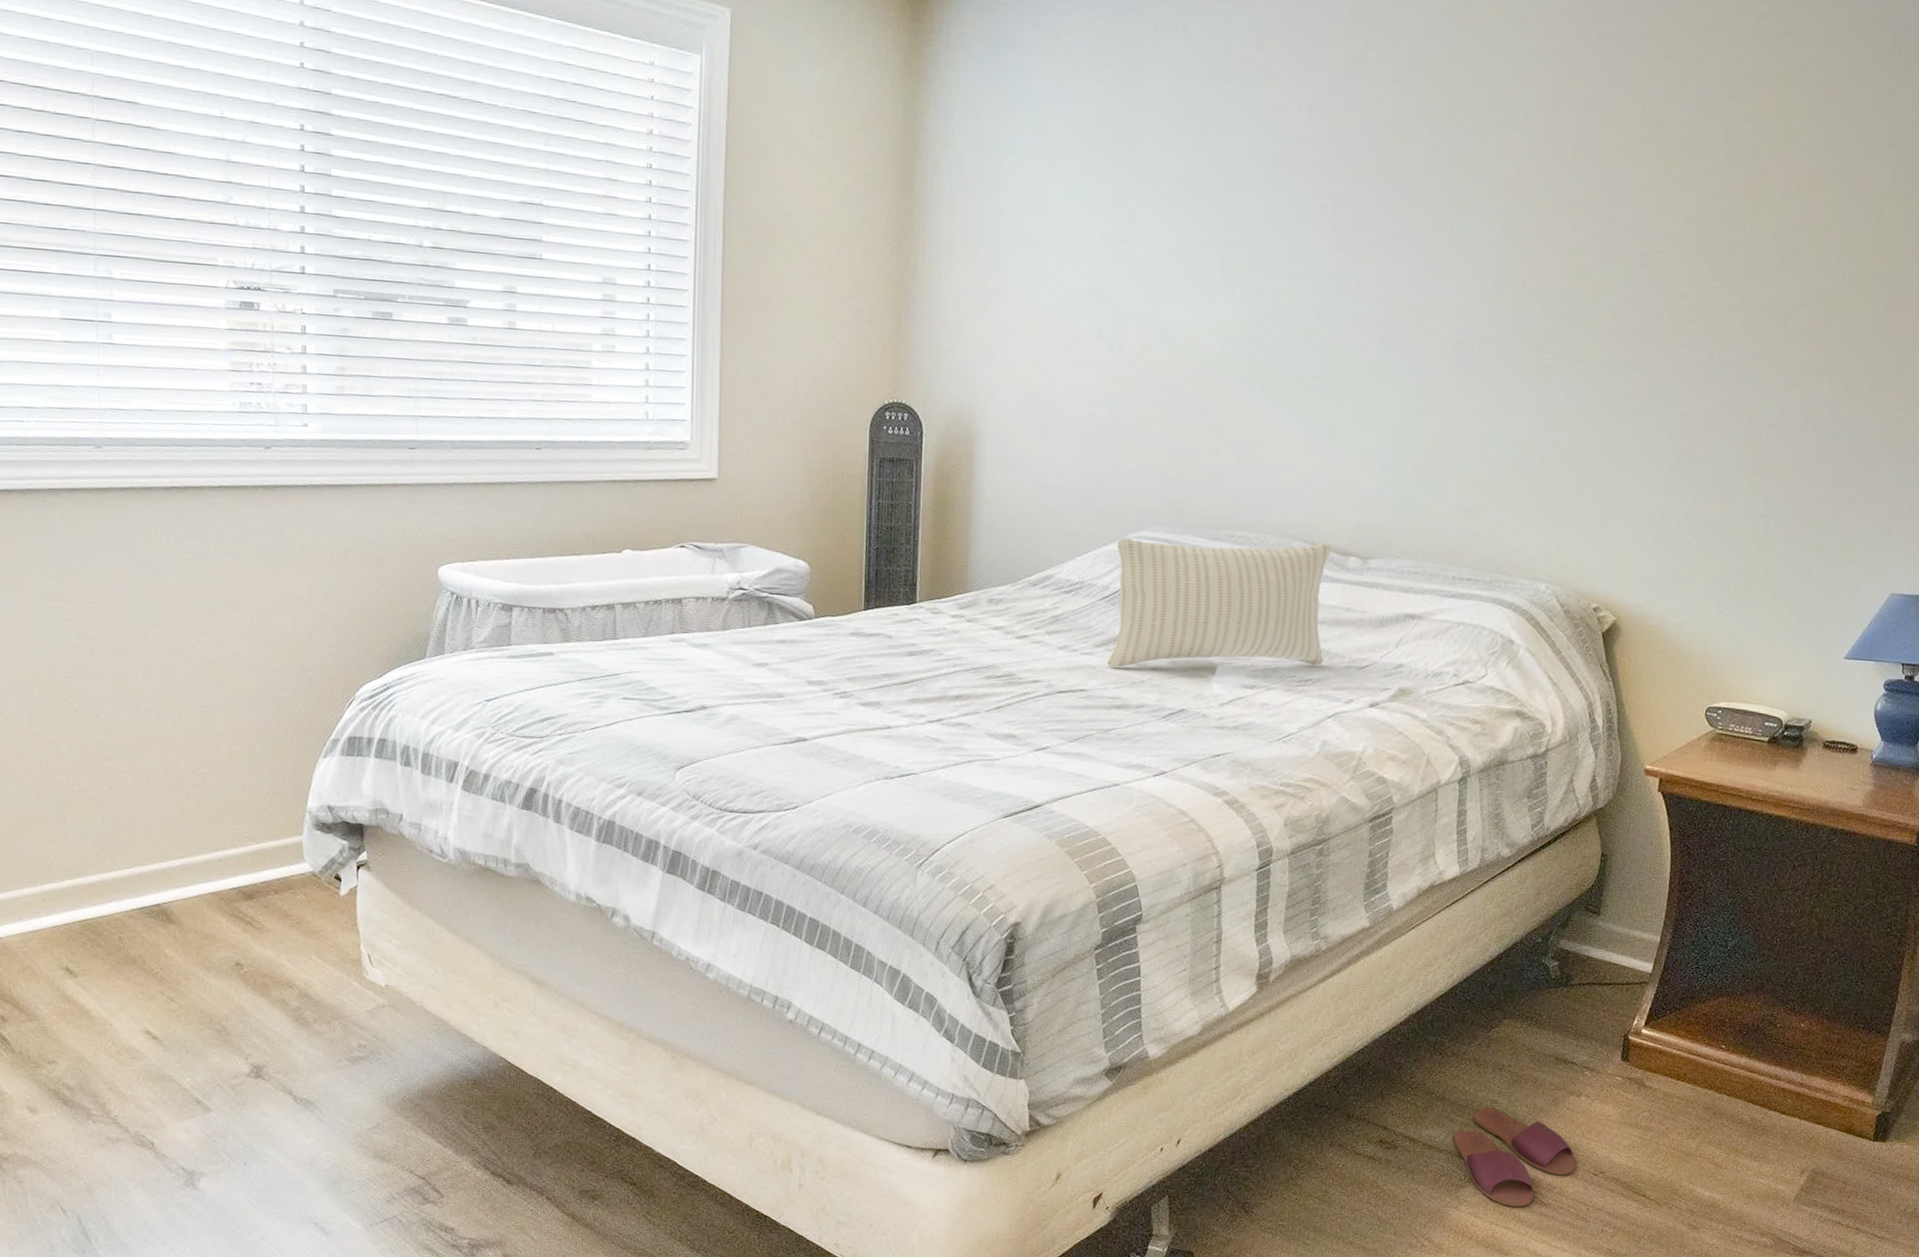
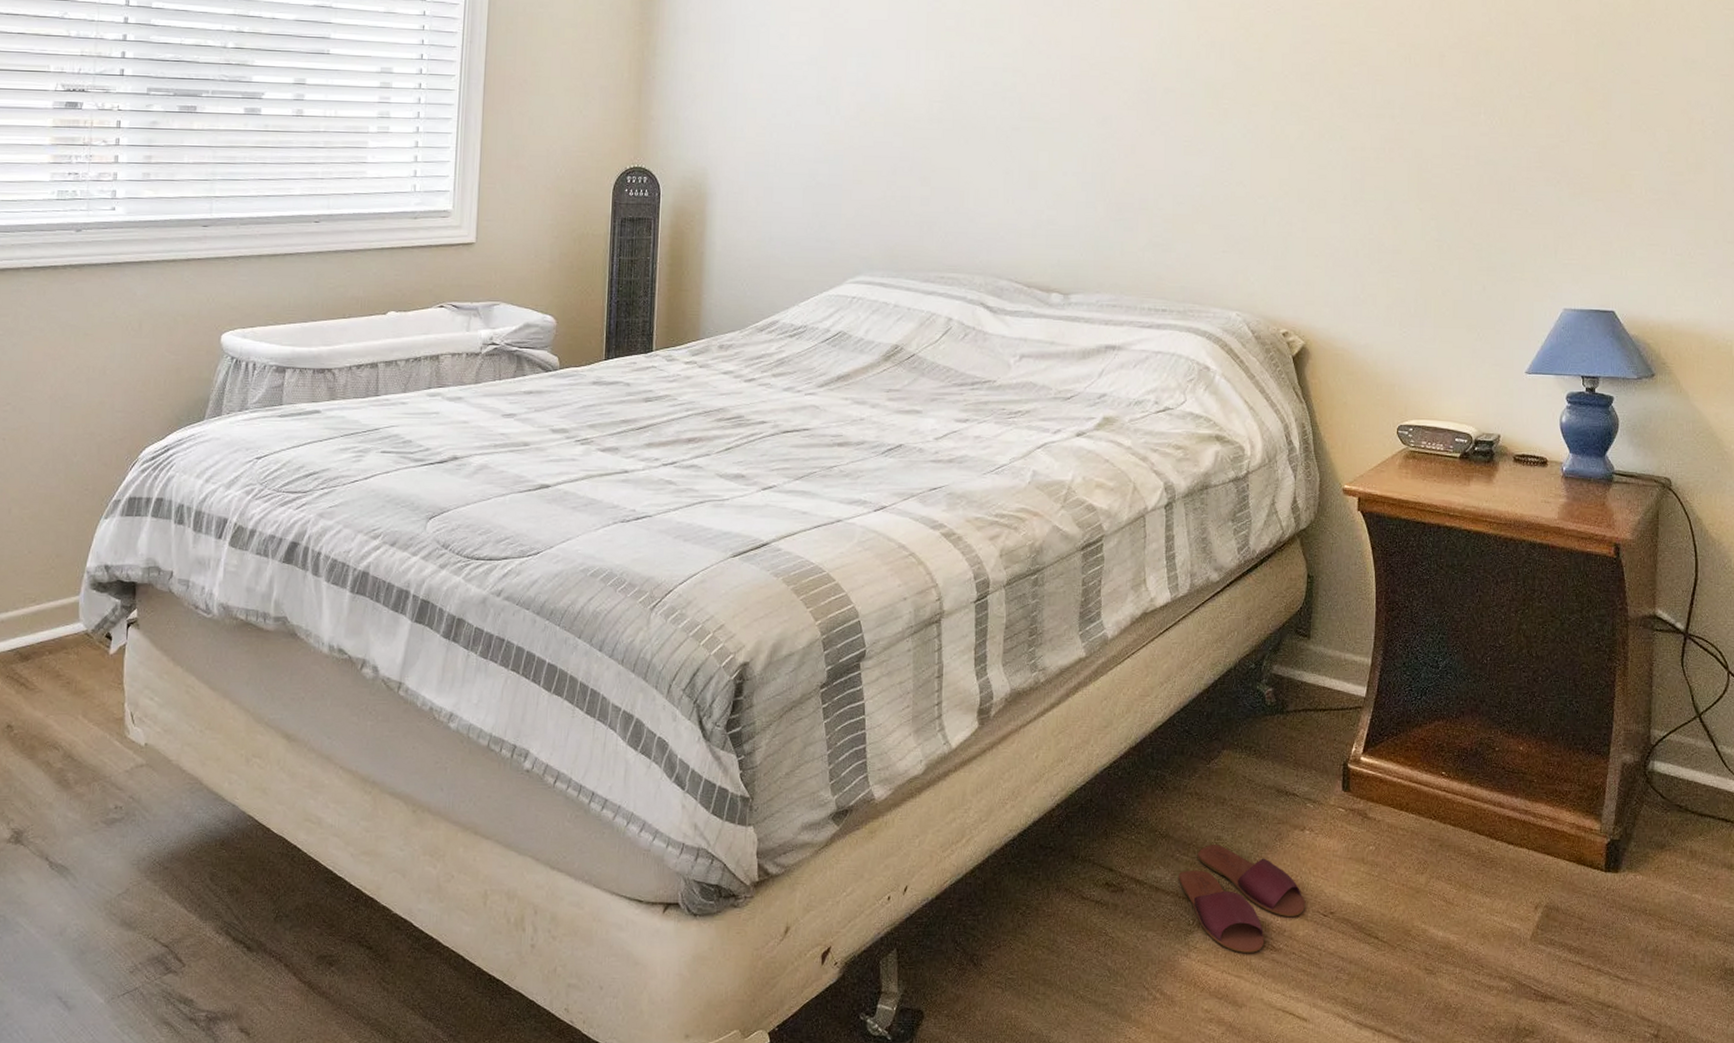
pillow: present [1107,537,1332,668] -> none [829,281,1035,406]

